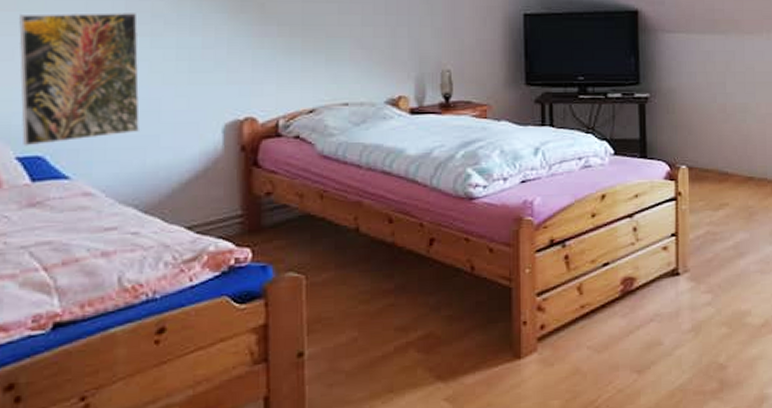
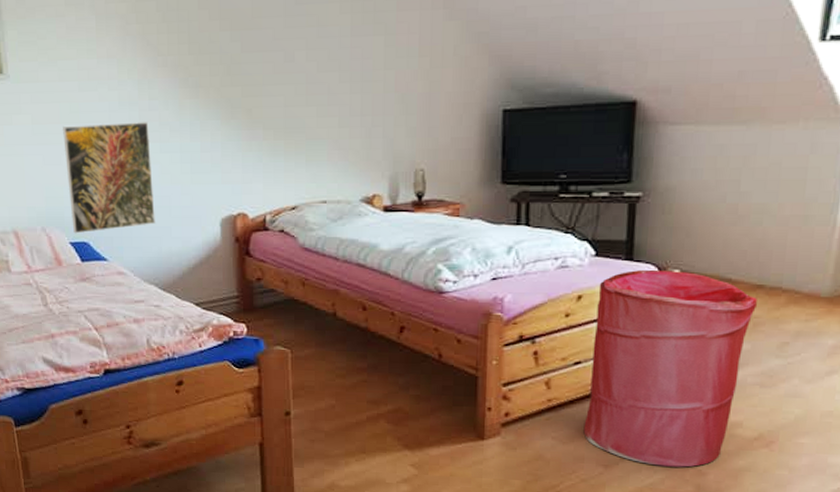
laundry hamper: none [616,166,750,365] -> present [583,270,757,467]

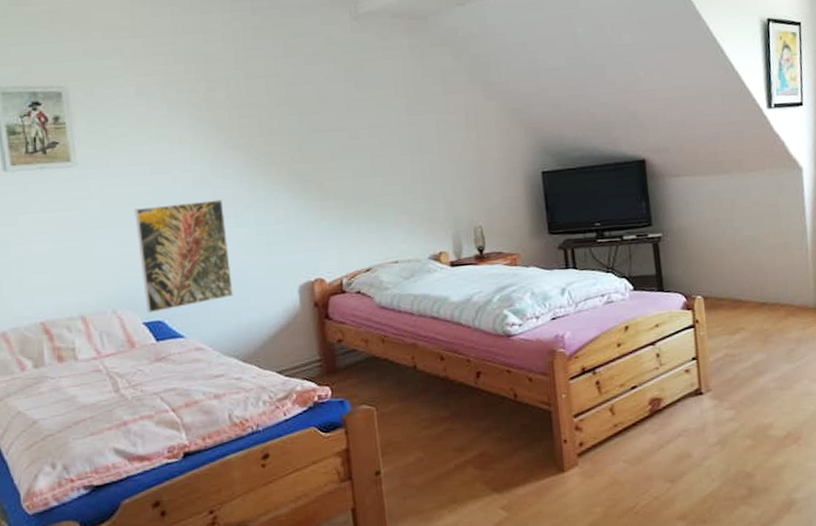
laundry hamper: present [583,270,757,467] -> none [640,297,764,474]

